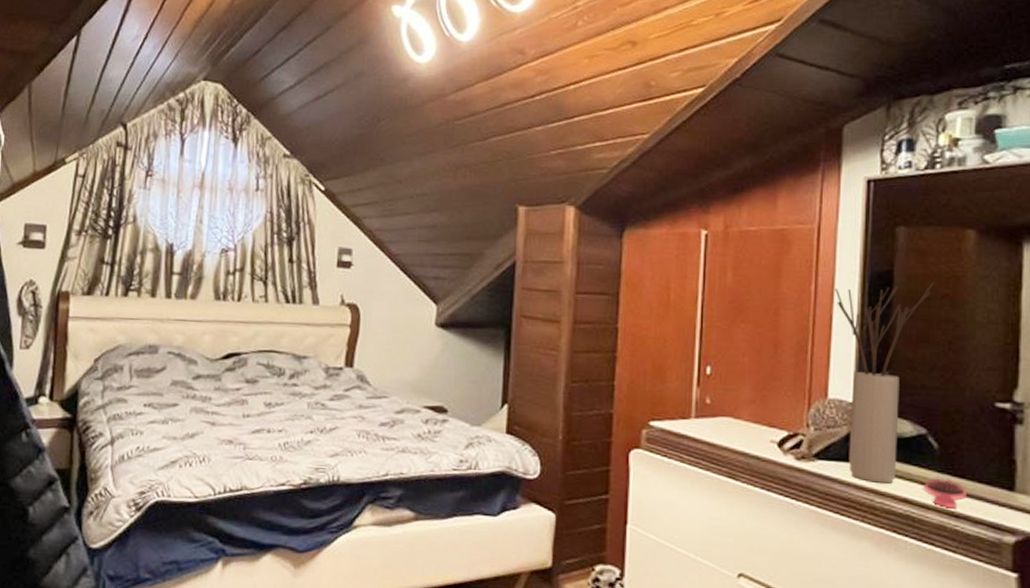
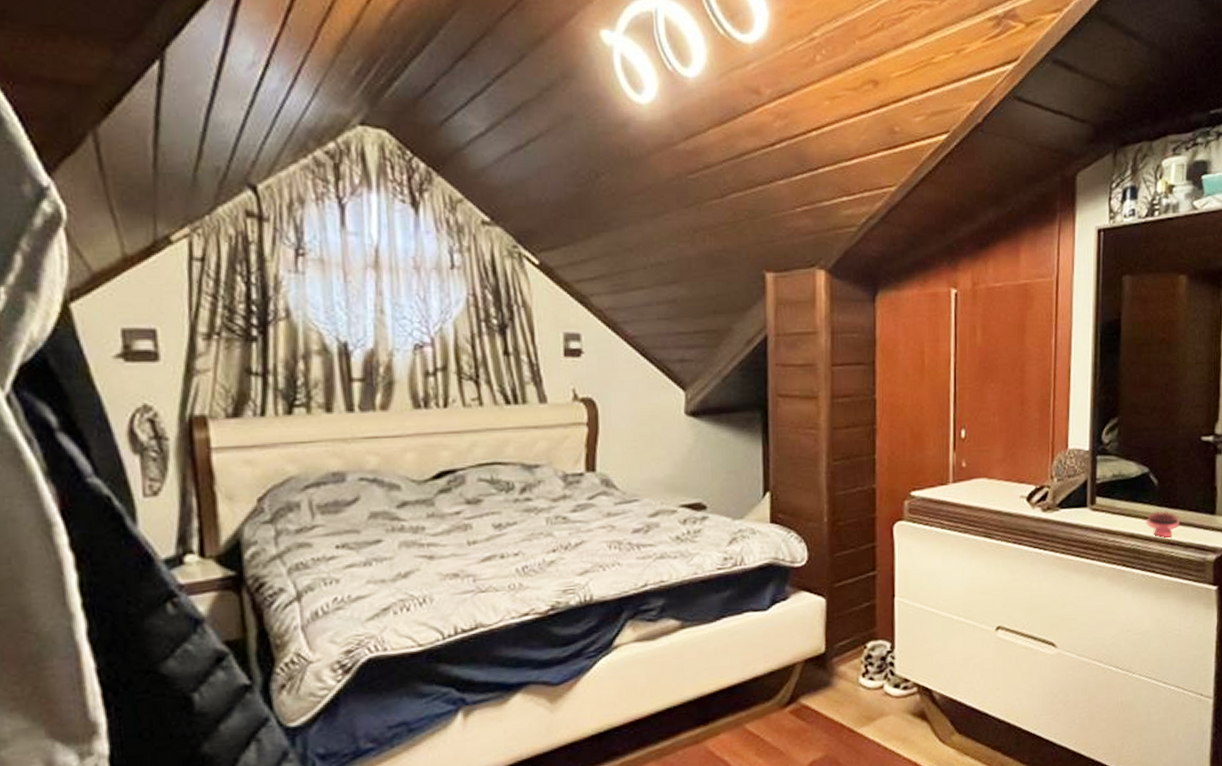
vase: present [834,281,934,484] -> none [1071,327,1154,523]

